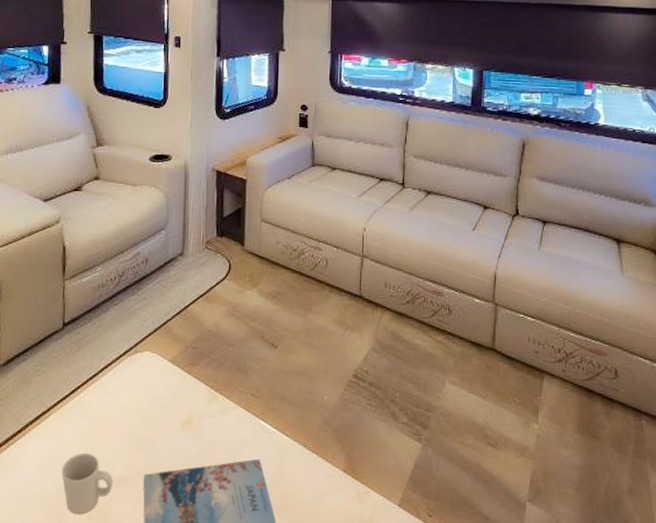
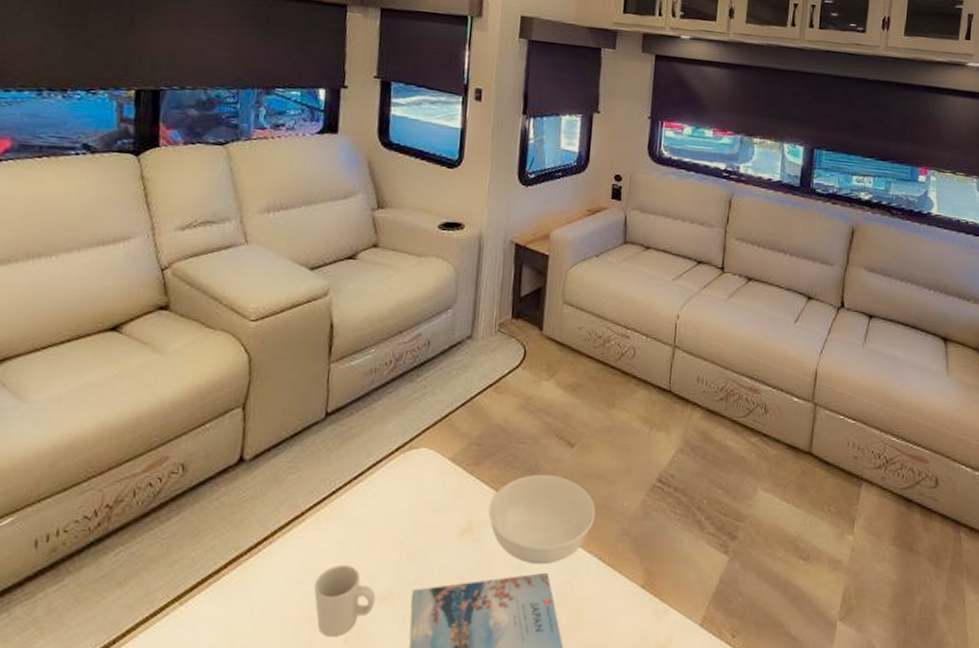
bowl: none [205,372,300,452] -> present [488,474,596,565]

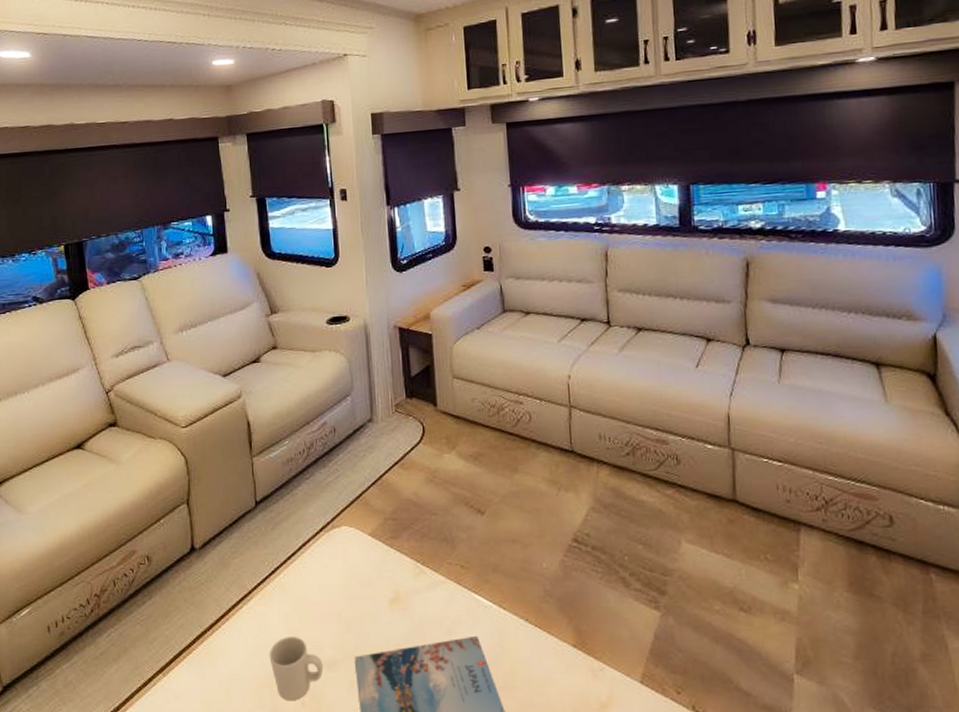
bowl: present [488,474,596,565] -> none [412,542,516,629]

